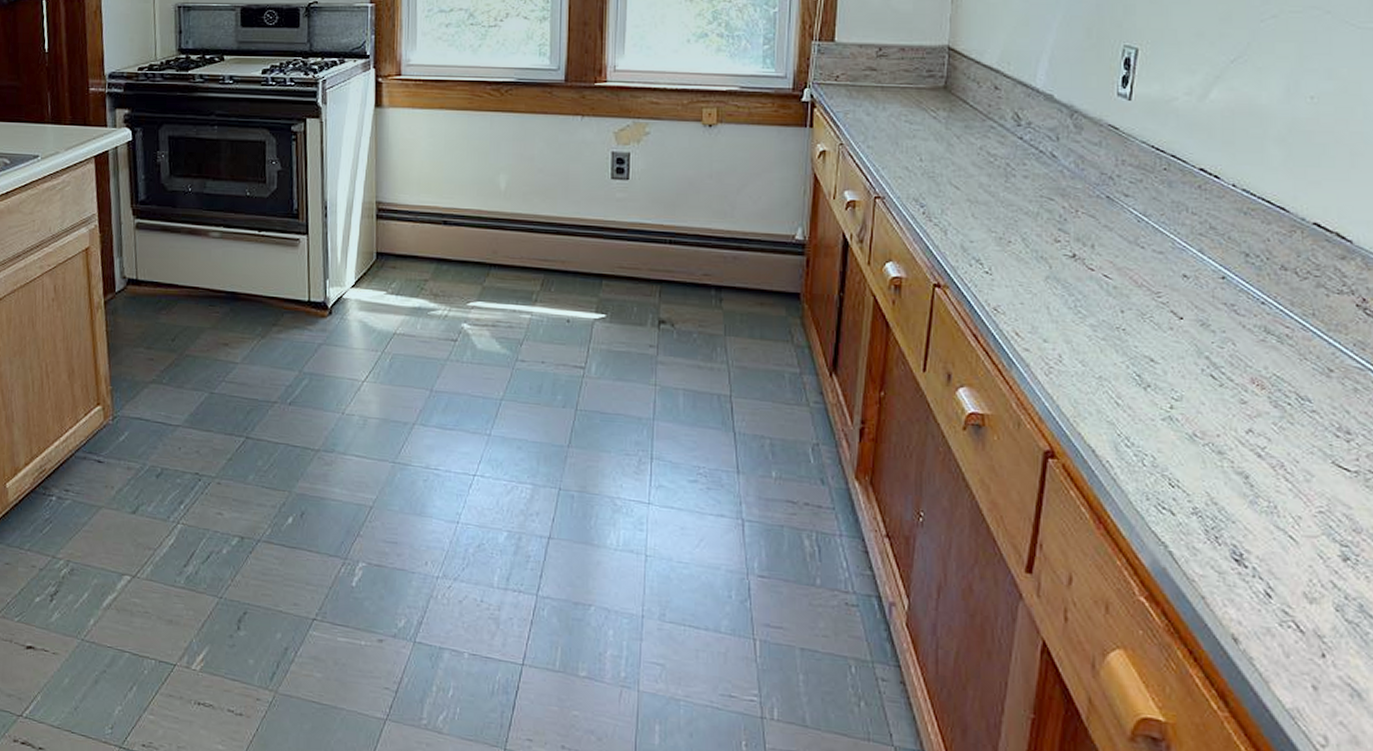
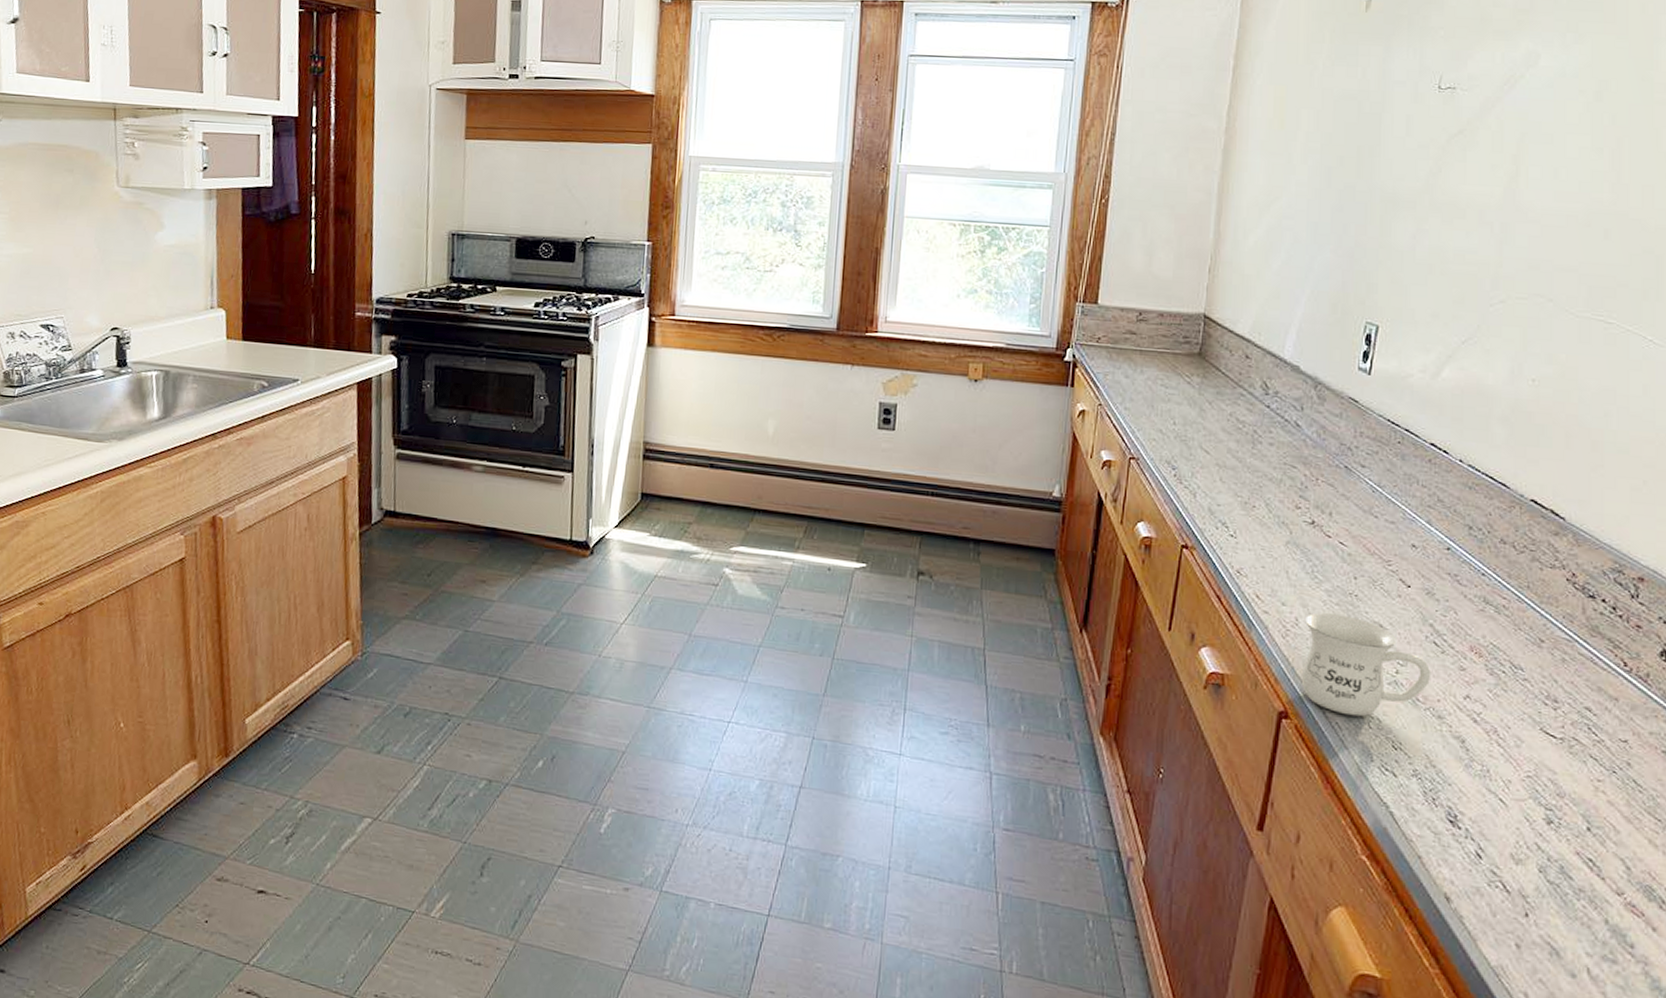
mug: none [1067,348,1209,454] -> present [1301,612,1432,717]

